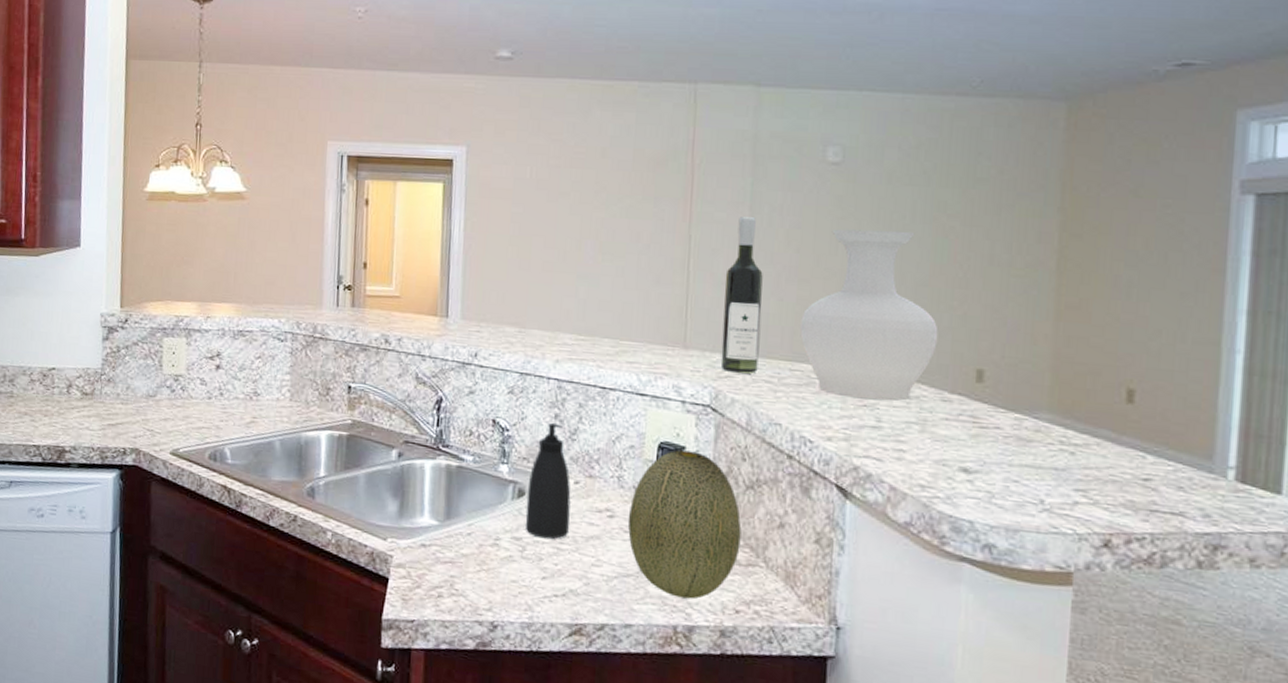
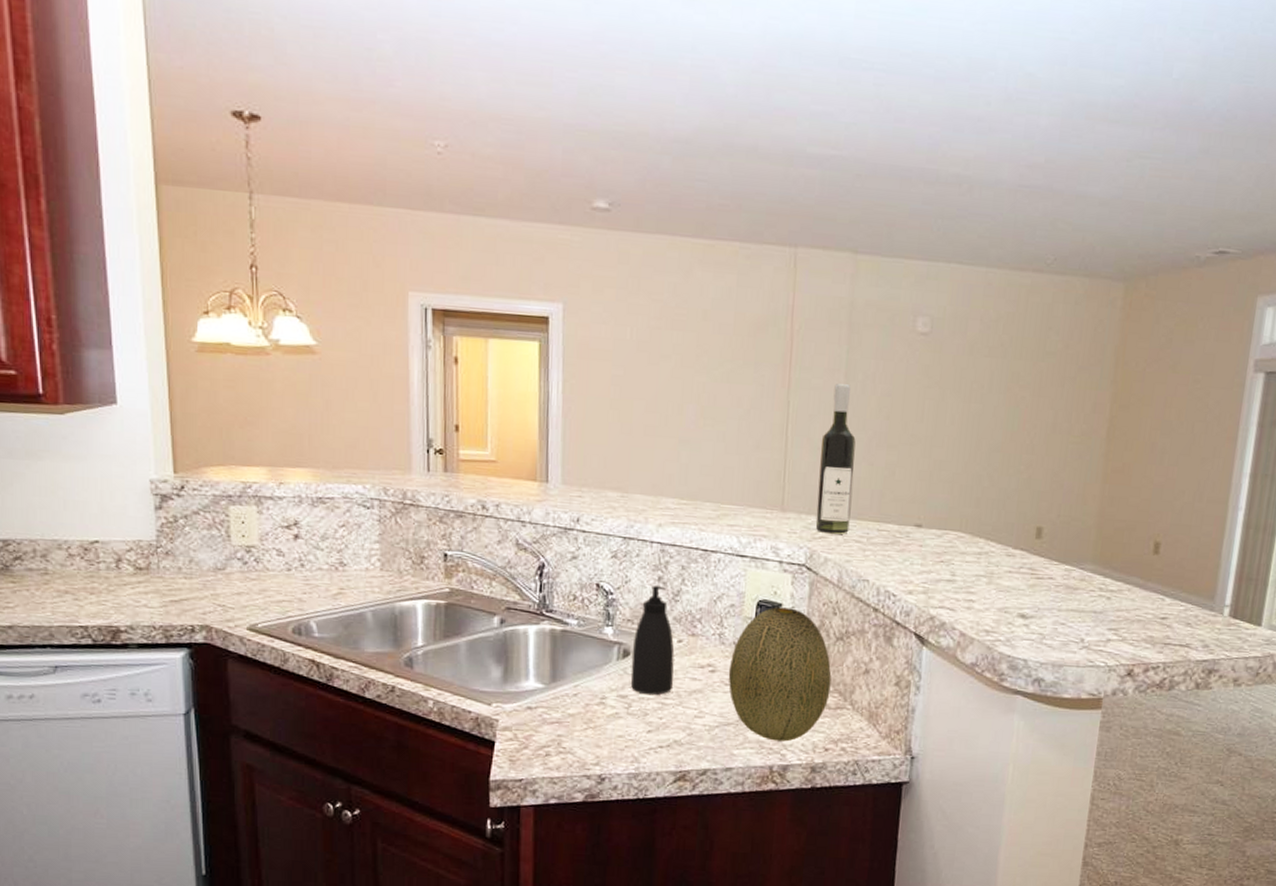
vase: present [800,229,939,402] -> none [887,397,1007,557]

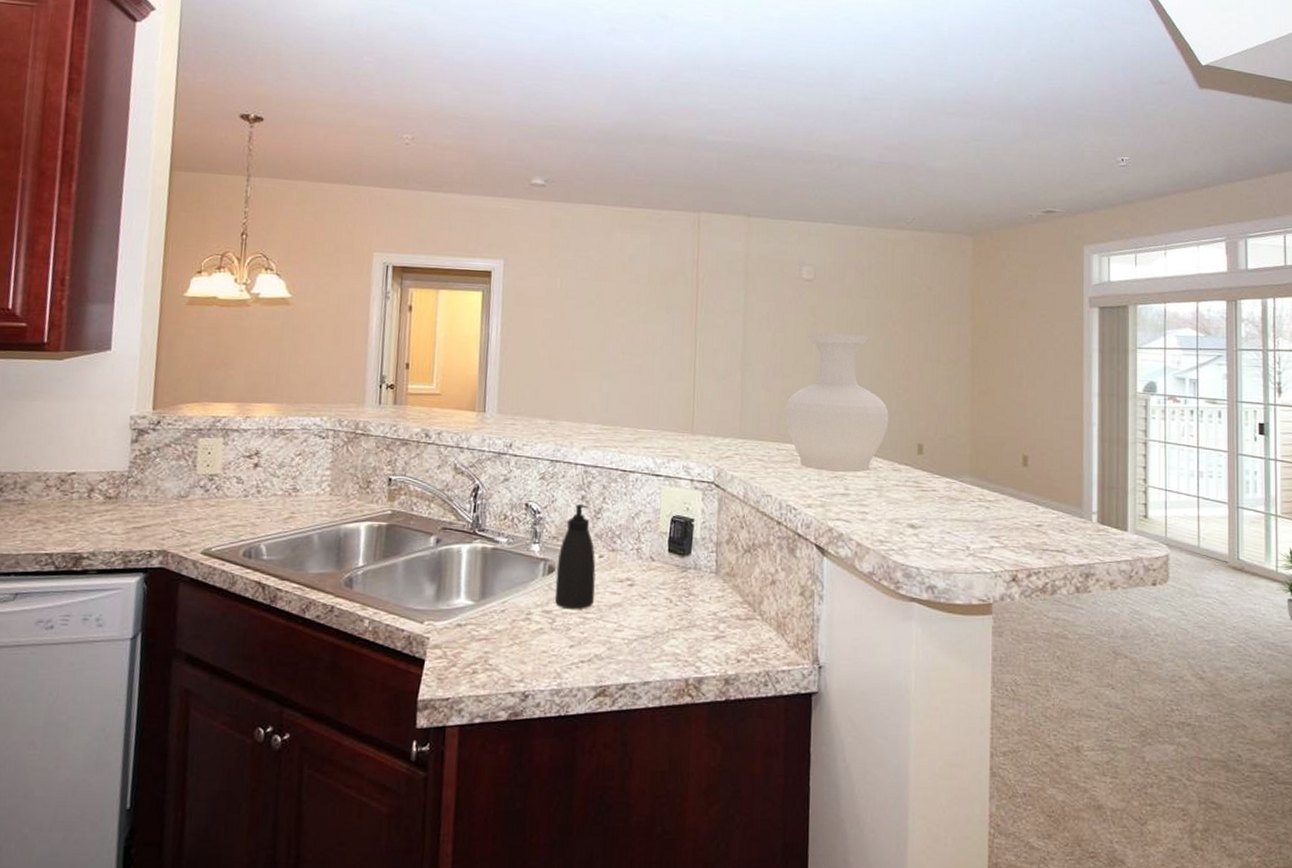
fruit: present [728,607,832,742] -> none [645,522,741,654]
bottle: present [815,384,856,535] -> none [722,323,755,455]
vase: none [887,397,1007,557] -> present [785,333,889,473]

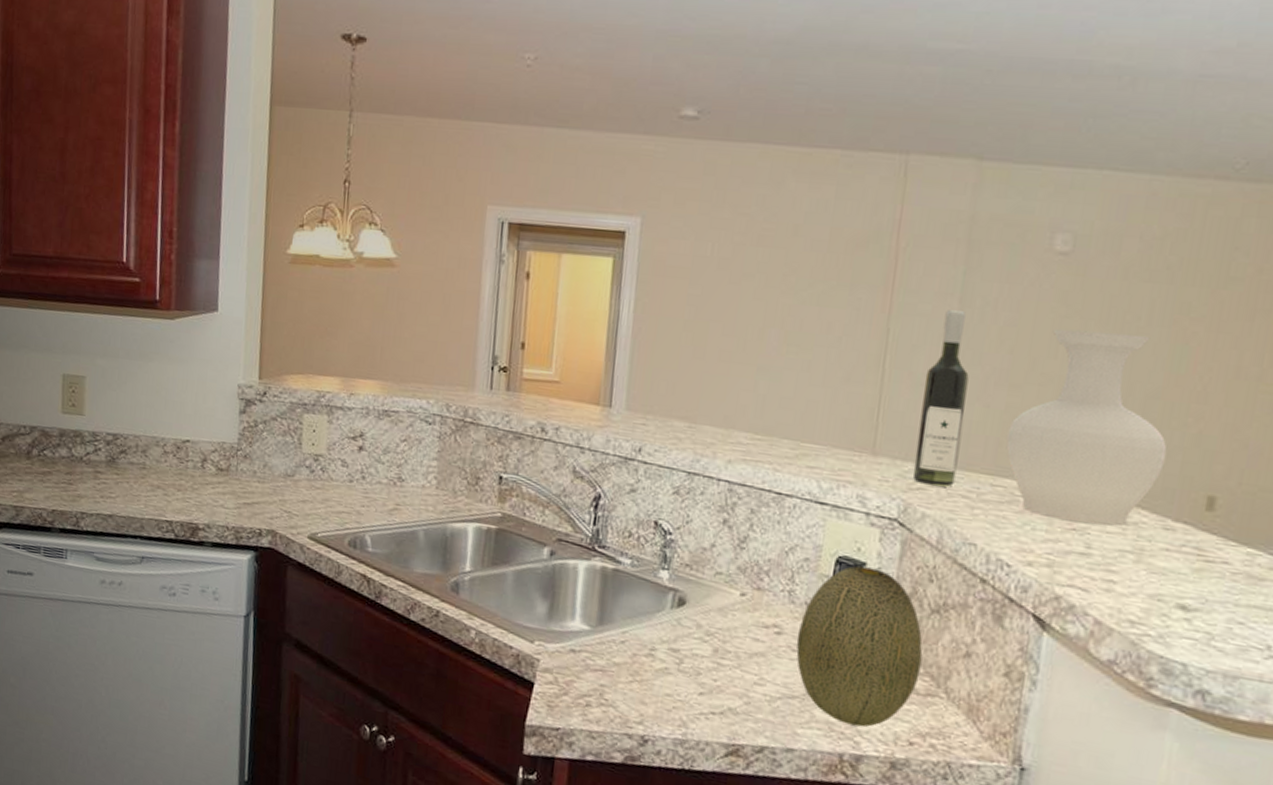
soap dispenser: present [554,504,596,609] -> none [683,529,736,653]
fruit: none [645,522,741,654] -> present [796,566,923,727]
bottle: none [722,323,755,455] -> present [912,310,969,487]

